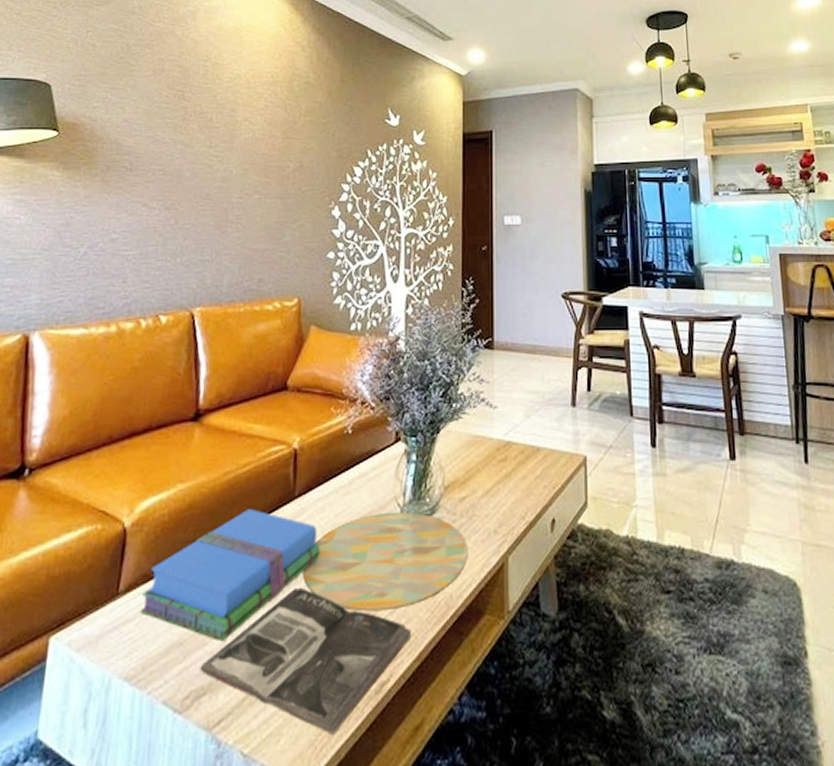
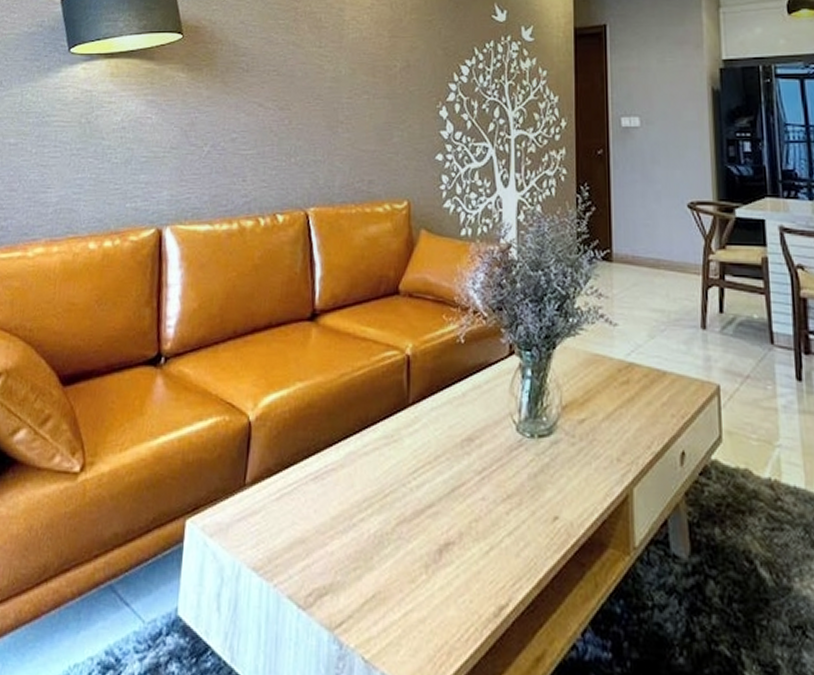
books: present [139,509,320,640] -> none [265,413,435,542]
magazine: present [200,587,411,734] -> none [321,497,529,653]
decorative tray: present [302,511,467,611] -> none [417,428,588,531]

